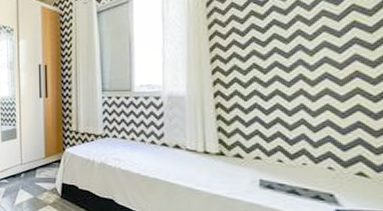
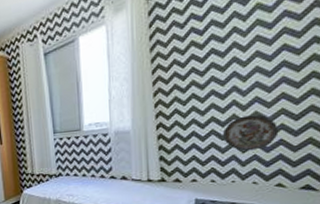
decorative plate: none [290,92,355,131] -> present [223,115,279,151]

